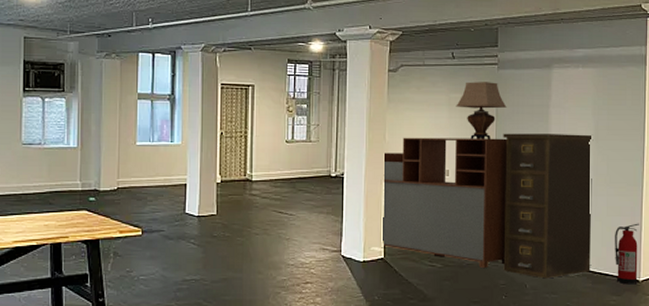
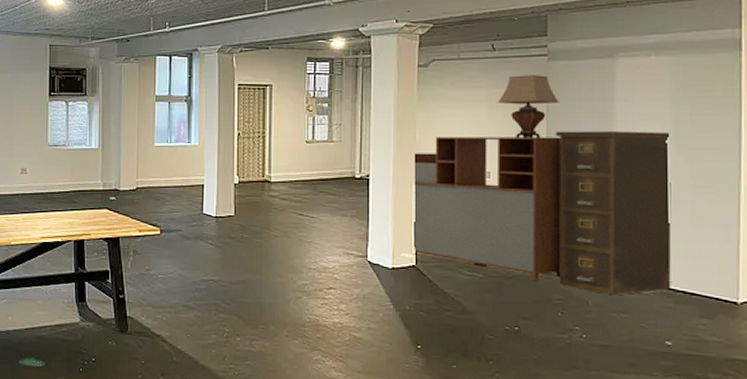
fire extinguisher: present [615,223,639,285] -> none [703,235,736,307]

